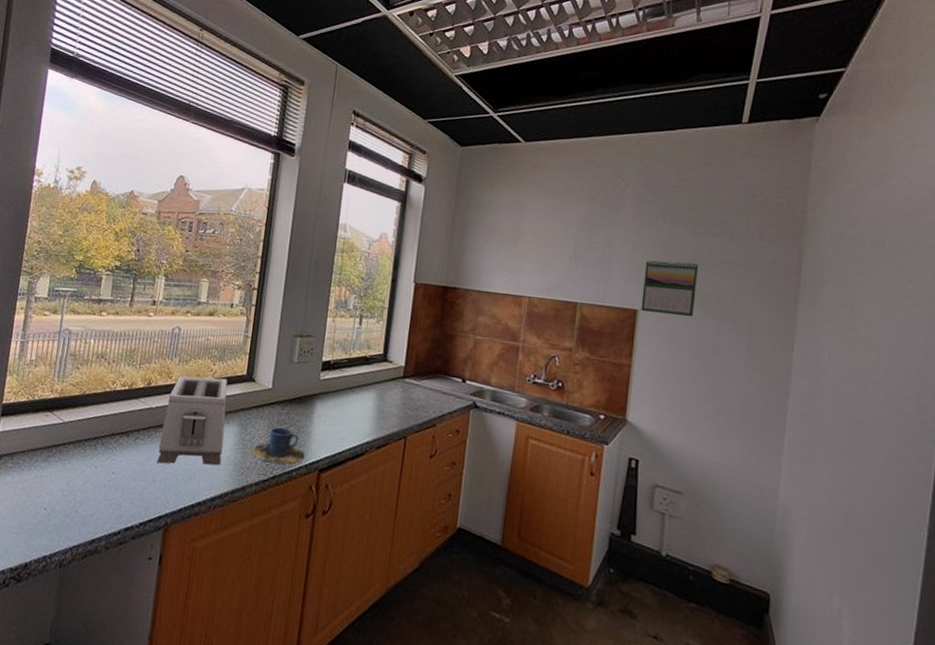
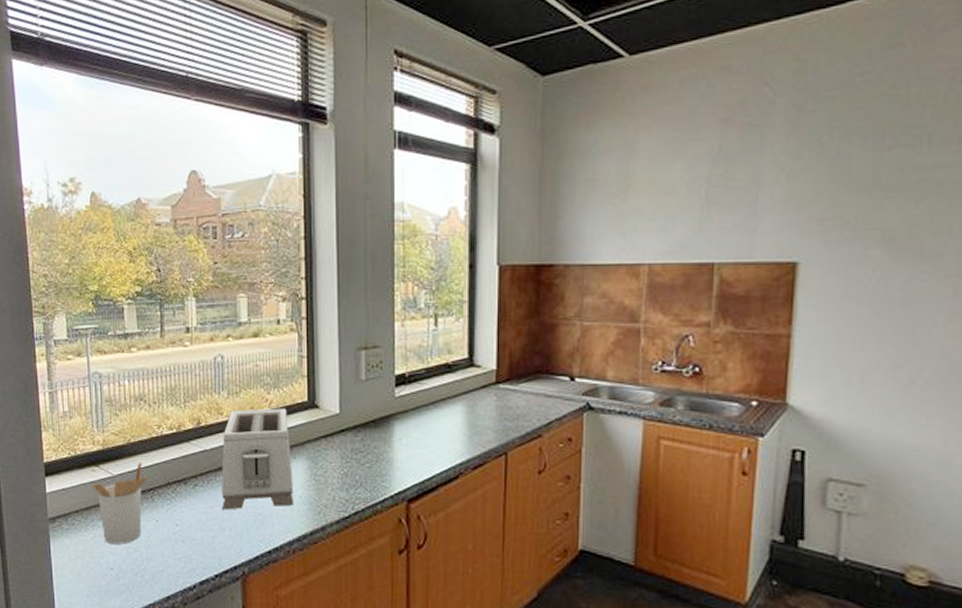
utensil holder: none [41,412,95,487] -> present [91,462,148,544]
cup: present [252,427,305,464] -> none [327,457,389,498]
calendar: present [641,260,699,317] -> none [802,189,883,264]

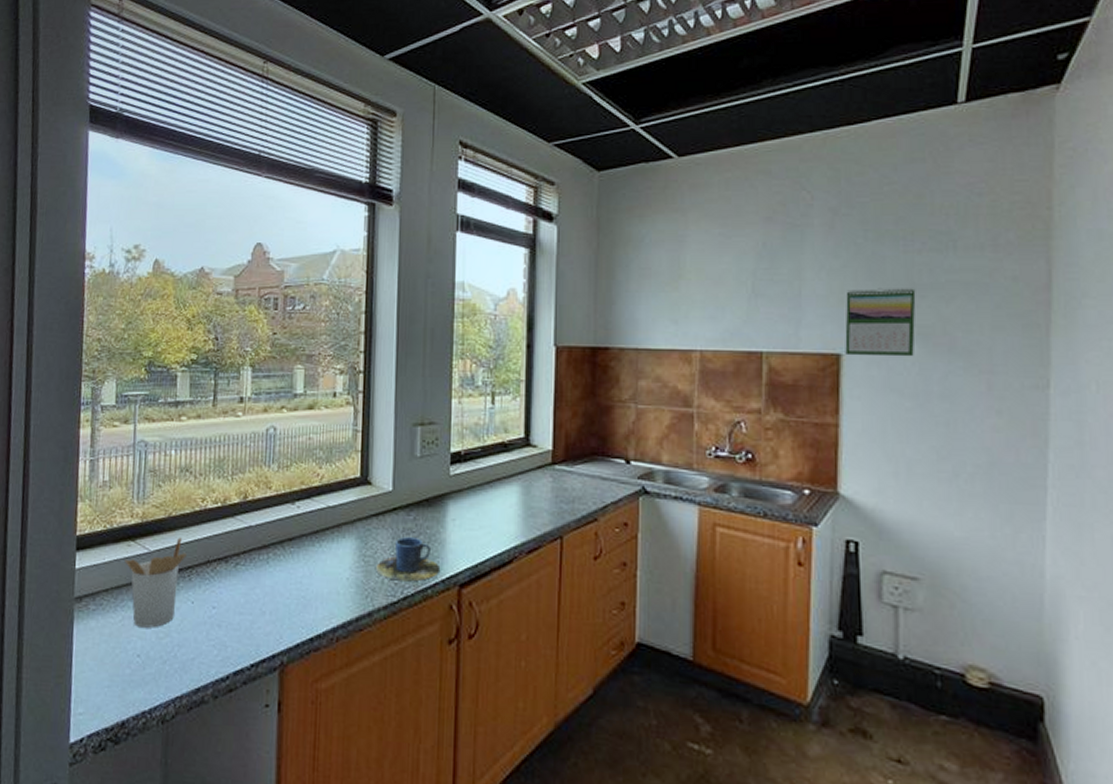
toaster: present [221,408,294,510] -> none [263,483,341,592]
cup: none [327,457,389,498] -> present [376,537,441,582]
calendar: none [802,189,883,264] -> present [845,288,916,357]

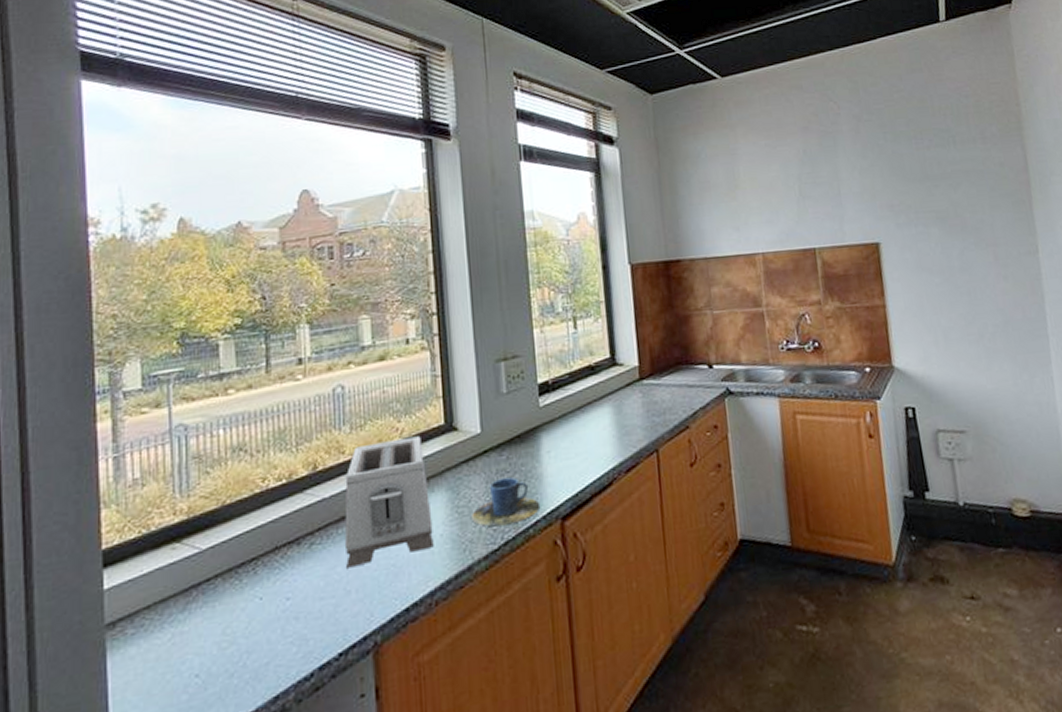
utensil holder: present [125,537,187,628] -> none [169,526,249,642]
toaster: none [263,483,341,592] -> present [344,436,434,568]
calendar: present [845,288,916,357] -> none [876,179,936,244]

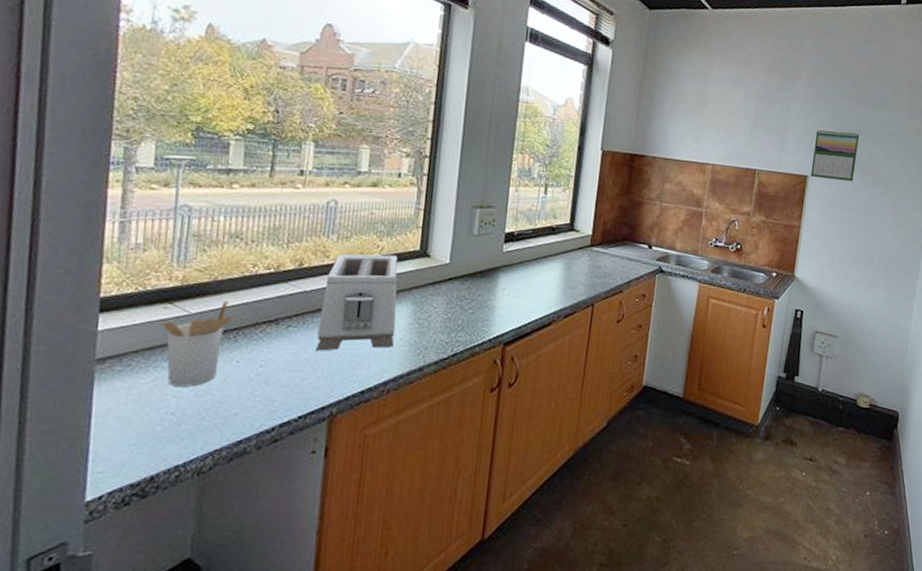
utensil holder: none [169,526,249,642] -> present [159,300,233,387]
cup: present [472,477,541,527] -> none [429,303,489,341]
calendar: none [876,179,936,244] -> present [810,129,860,182]

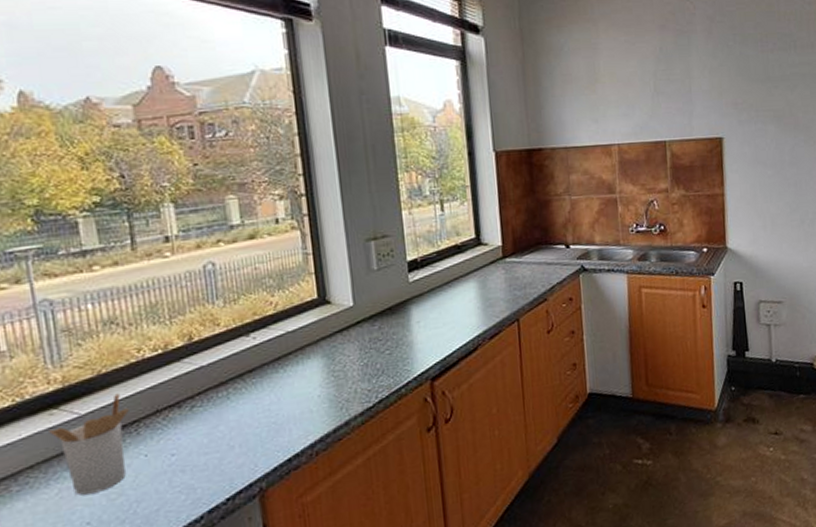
toaster: present [316,254,398,351] -> none [221,309,312,427]
calendar: present [810,129,860,182] -> none [723,81,772,138]

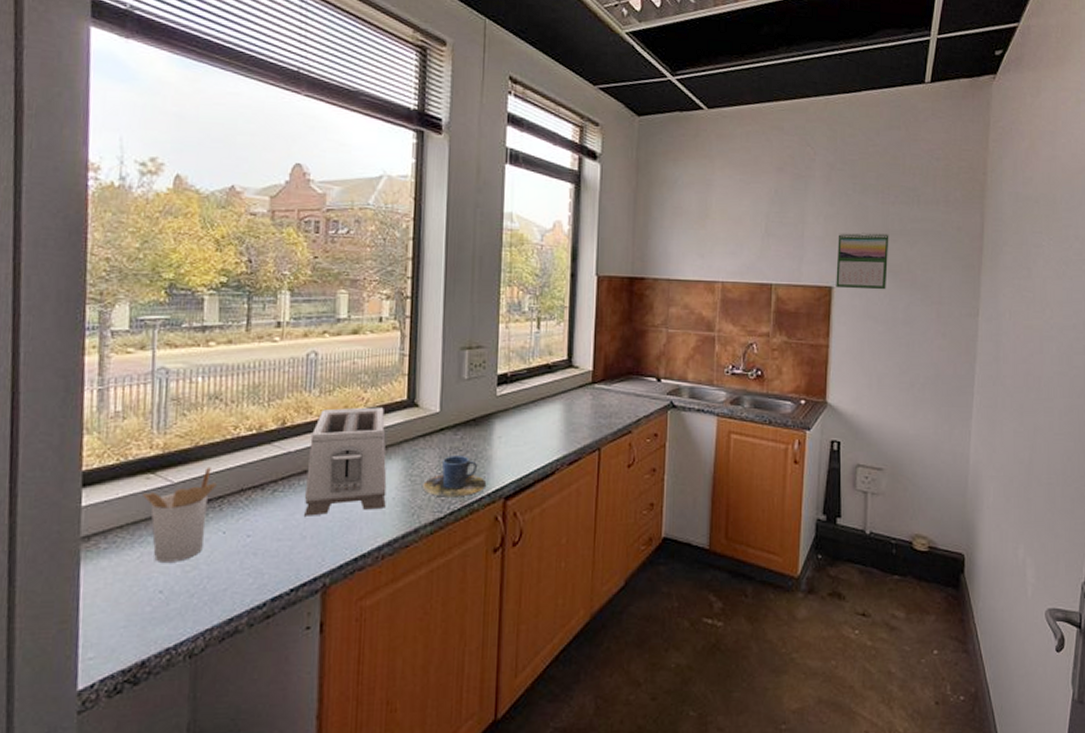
toaster: none [221,309,312,427] -> present [304,407,387,516]
cup: none [347,345,412,388] -> present [423,456,487,497]
calendar: none [723,81,772,138] -> present [836,232,889,290]

